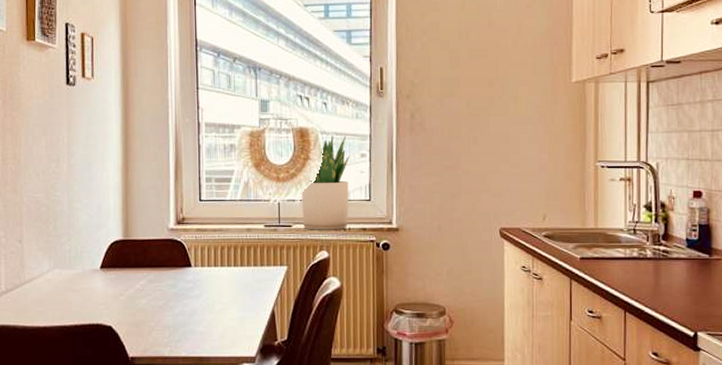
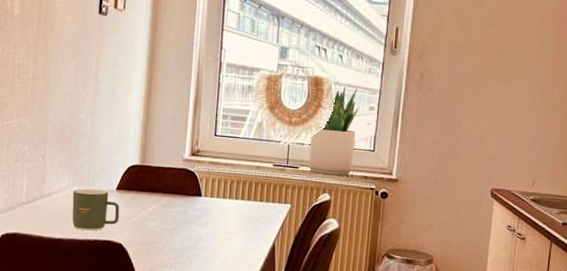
mug: none [55,270,106,315] -> present [72,188,120,231]

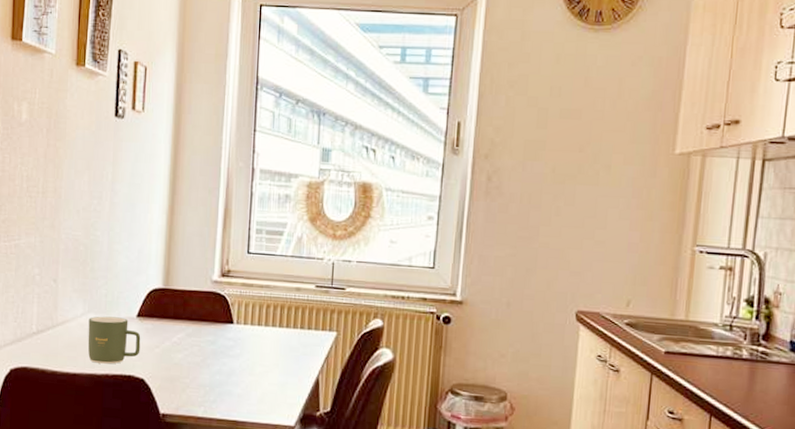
planter: present [309,87,360,176] -> none [357,193,416,298]

